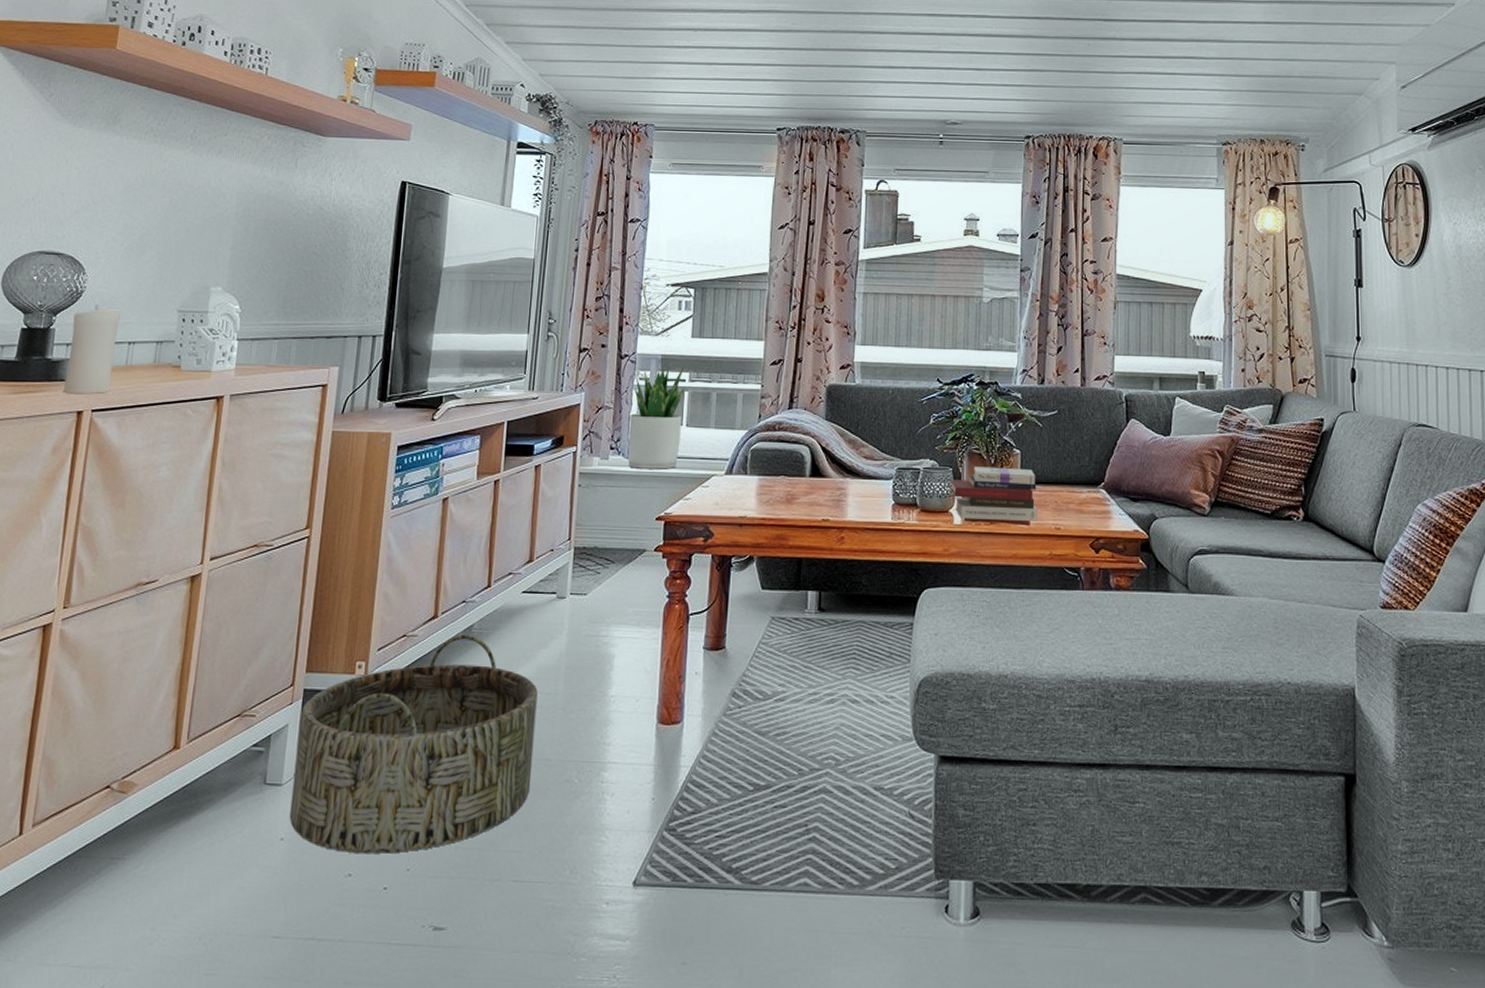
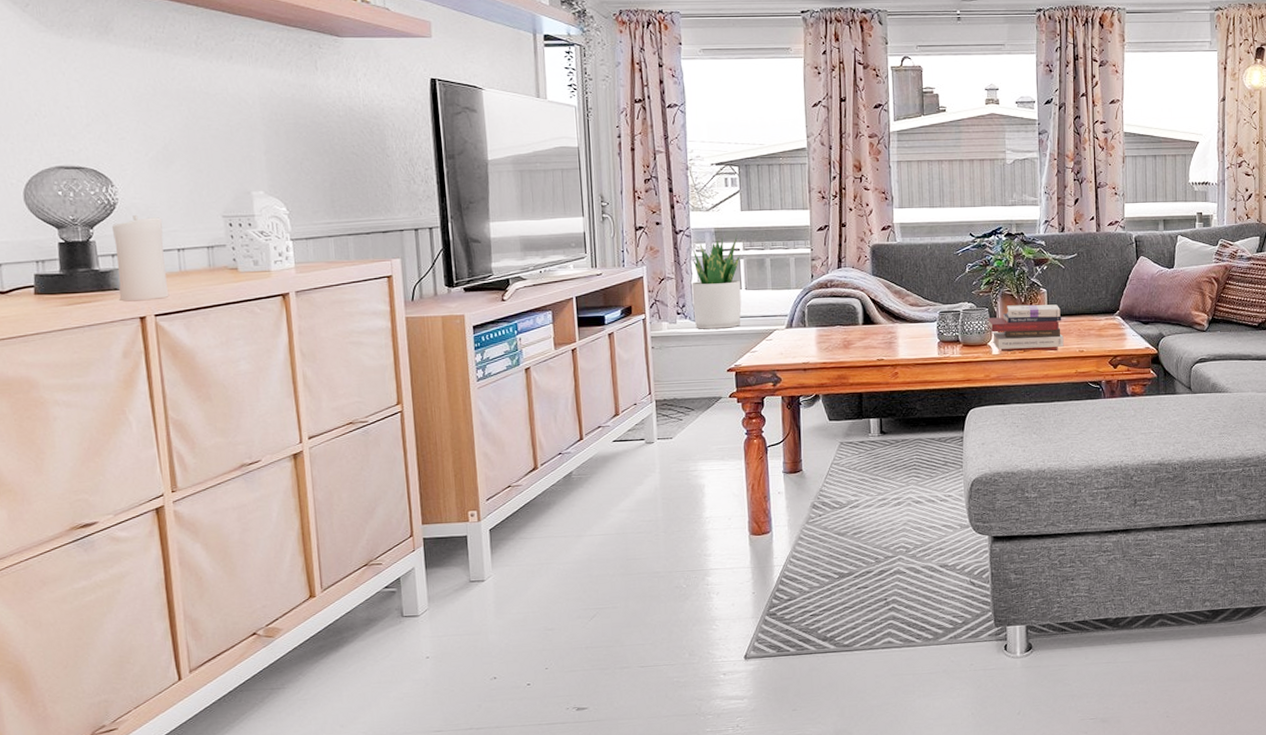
basket: present [289,634,538,854] -> none [424,480,645,662]

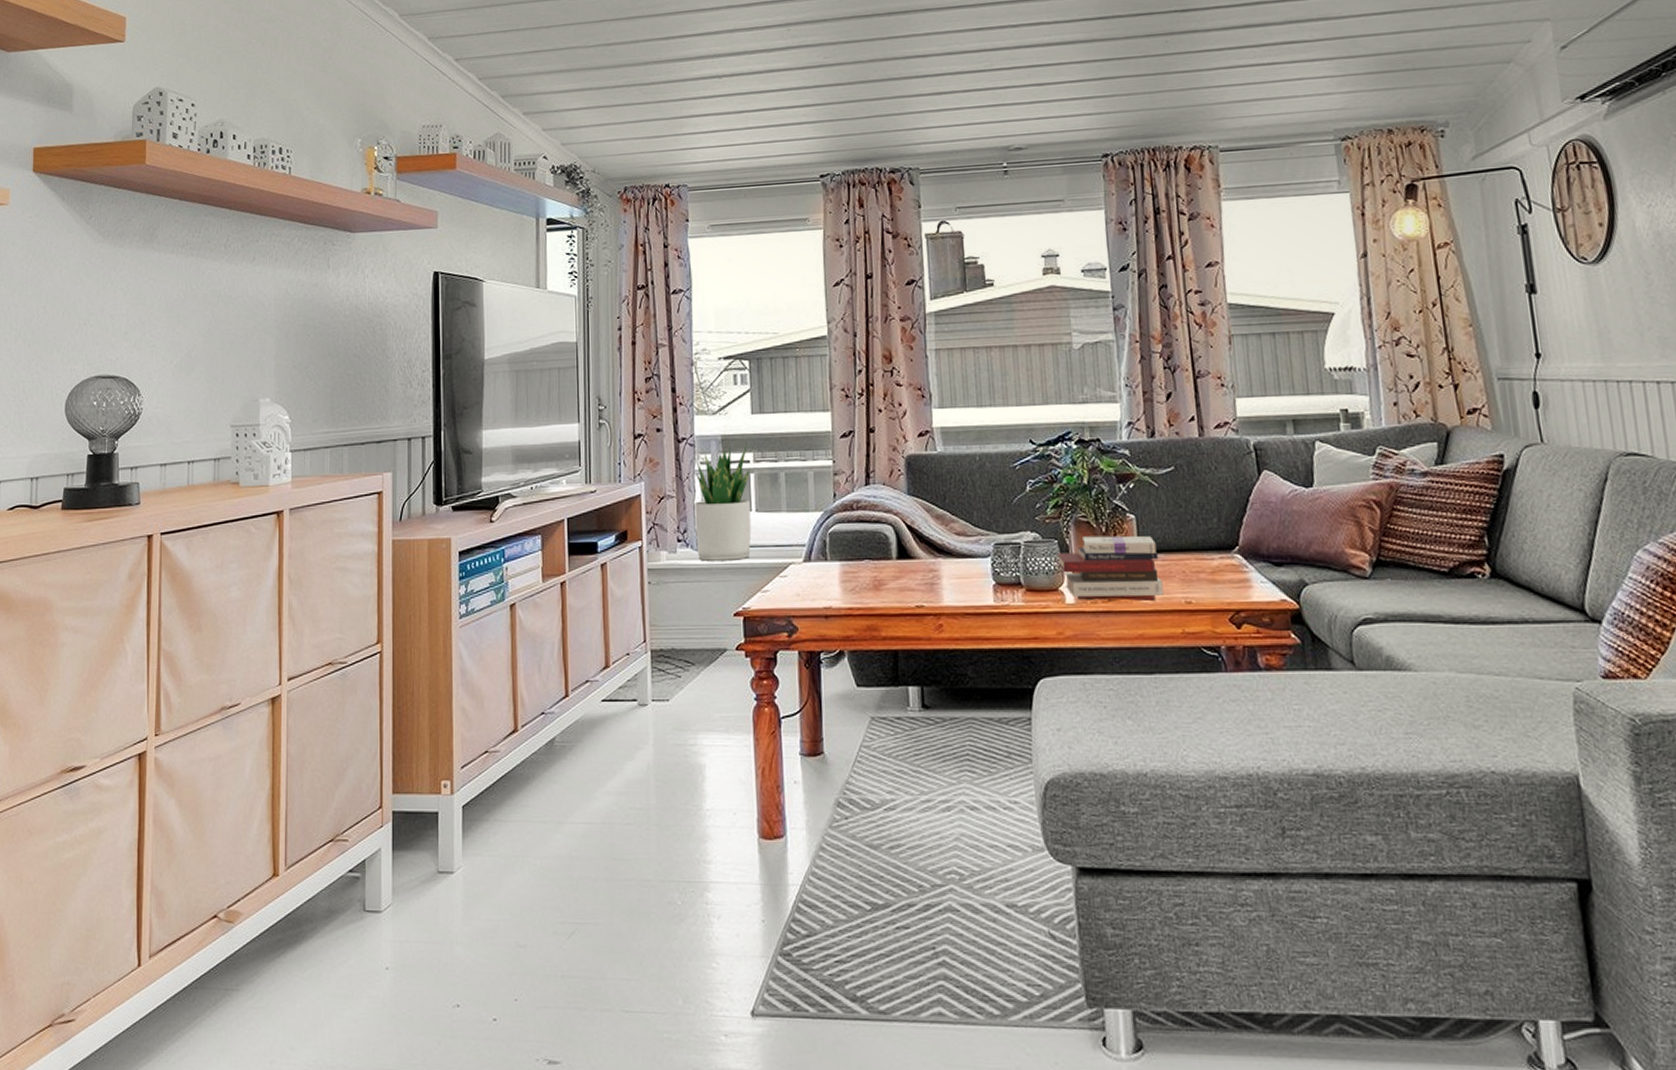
candle: present [111,215,170,302] -> none [131,426,178,518]

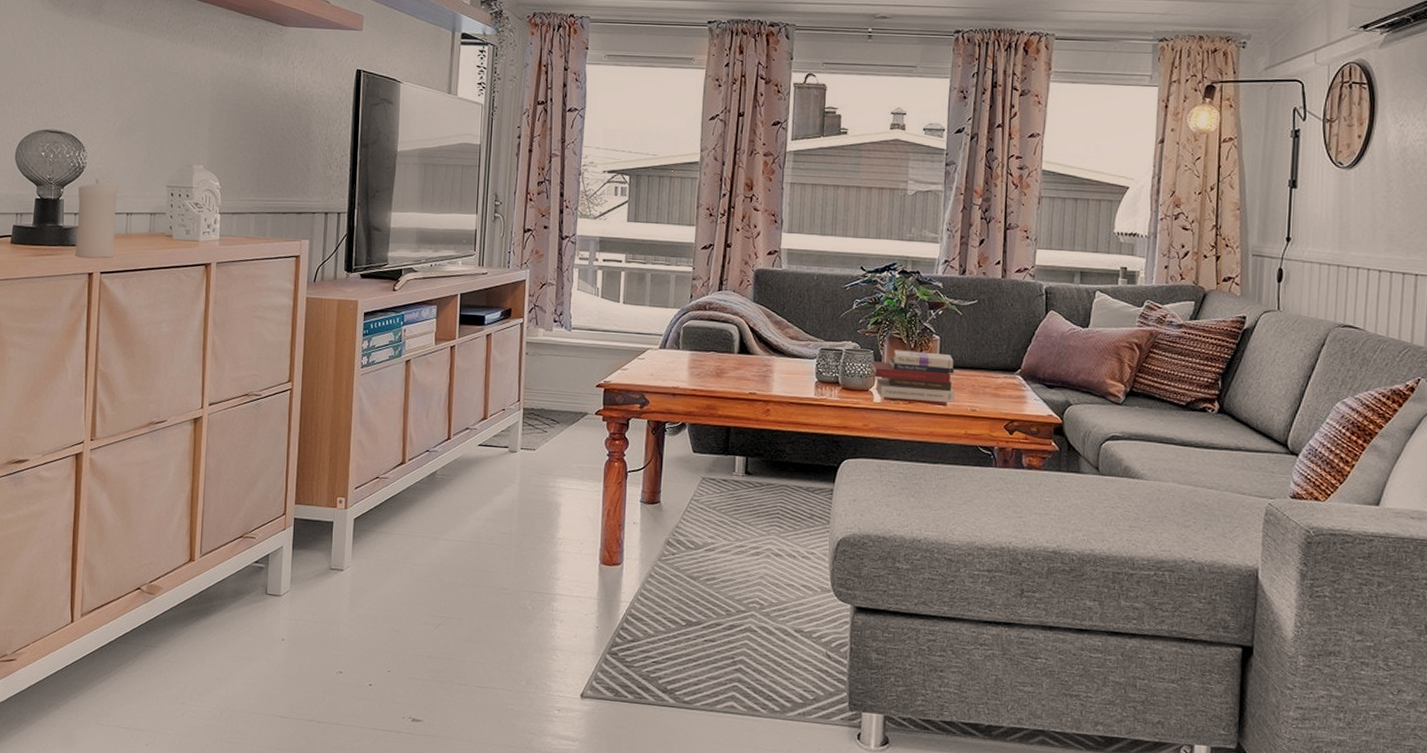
candle: none [131,426,178,518] -> present [74,179,119,259]
planter: present [695,444,752,561] -> none [570,246,622,342]

